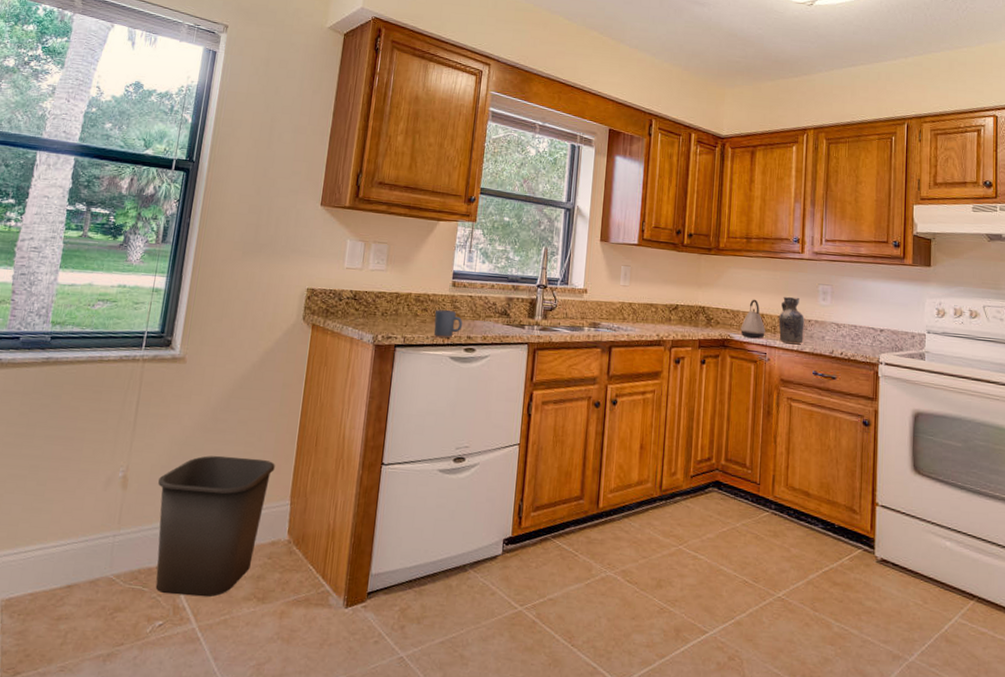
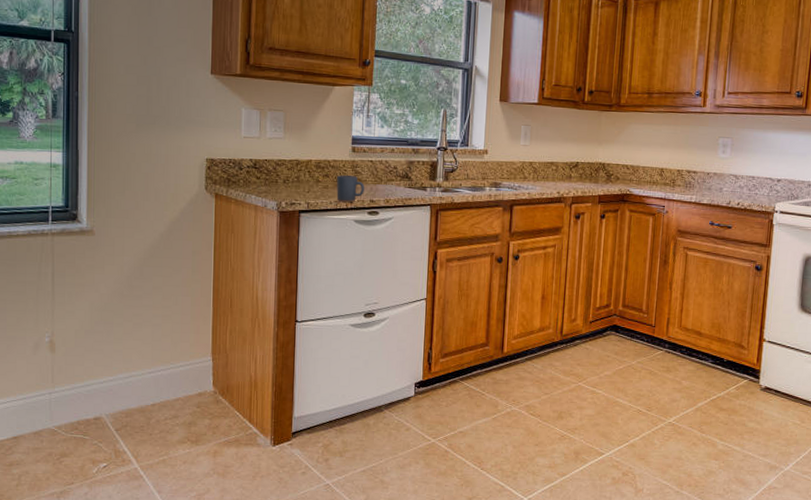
waste bin: present [155,455,275,596] -> none [84,319,194,441]
kettle: present [740,299,766,339] -> none [640,154,665,193]
ceramic jug: present [778,296,804,345] -> none [677,150,703,197]

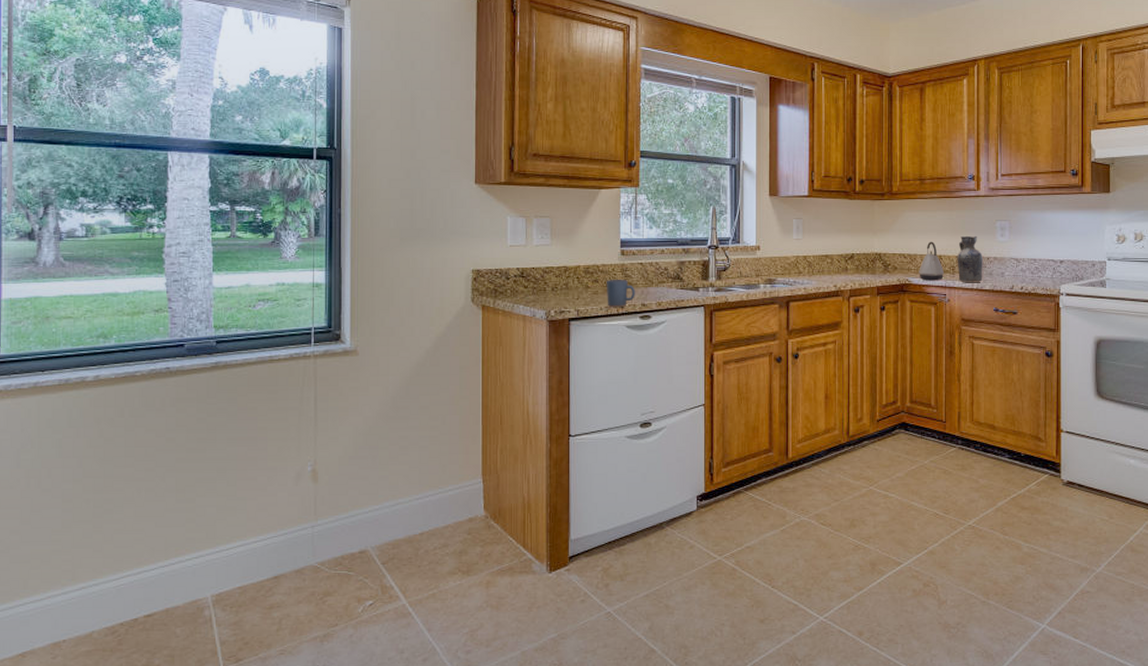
kettle: none [640,154,665,193] -> present [919,241,945,281]
ceramic jug: none [677,150,703,197] -> present [957,235,983,283]

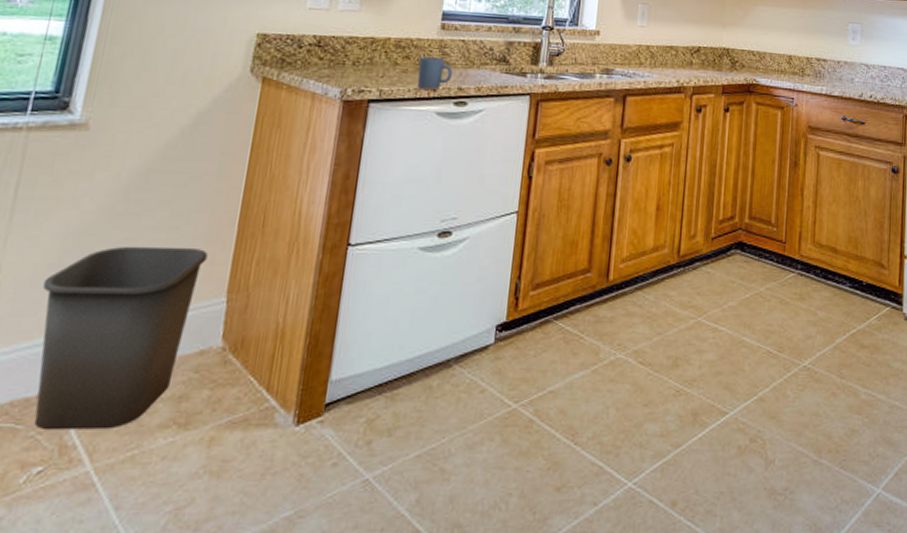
waste bin: none [348,441,463,575] -> present [34,246,208,429]
kettle: present [919,241,945,281] -> none [767,39,794,83]
ceramic jug: present [957,235,983,283] -> none [807,36,833,88]

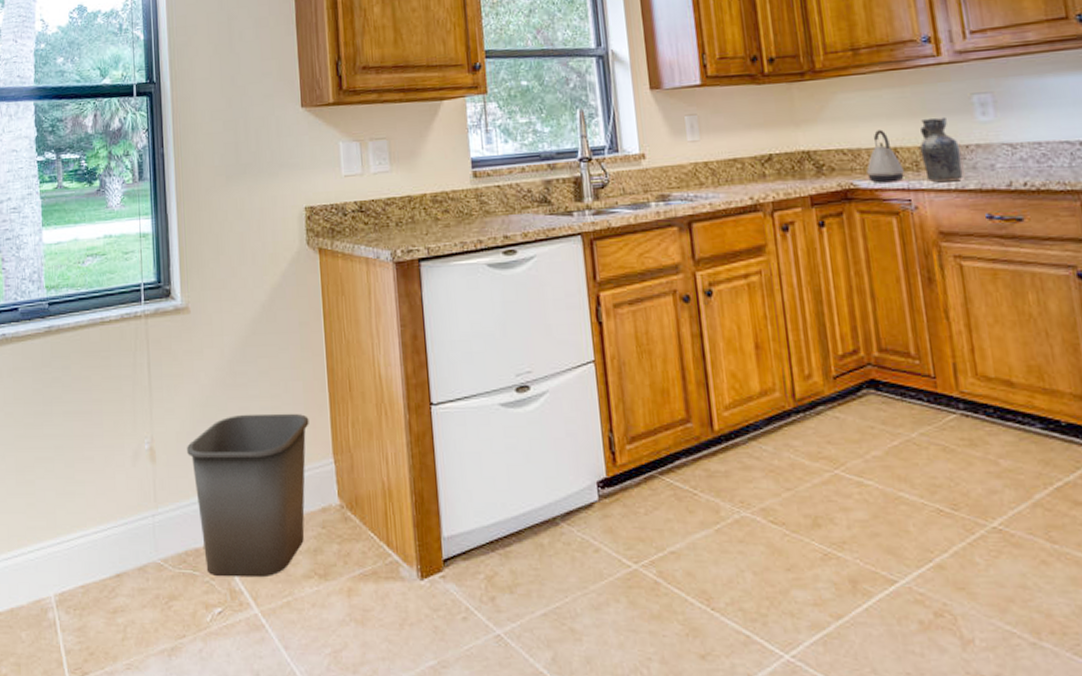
mug: present [417,57,452,91] -> none [458,207,495,243]
kettle: none [767,39,794,83] -> present [866,129,905,183]
ceramic jug: none [807,36,833,88] -> present [919,116,964,183]

